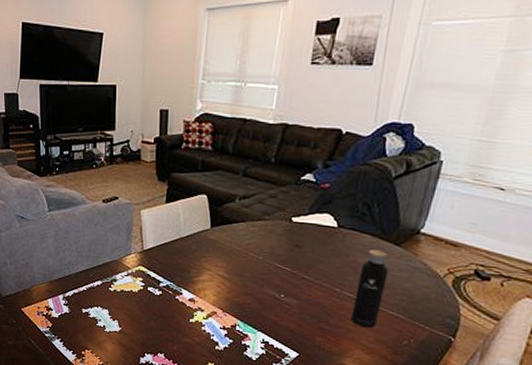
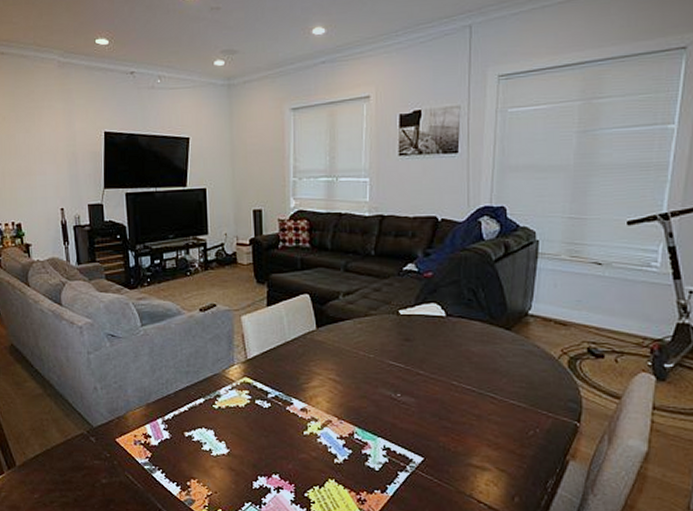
water bottle: present [351,244,391,328] -> none [472,331,503,421]

